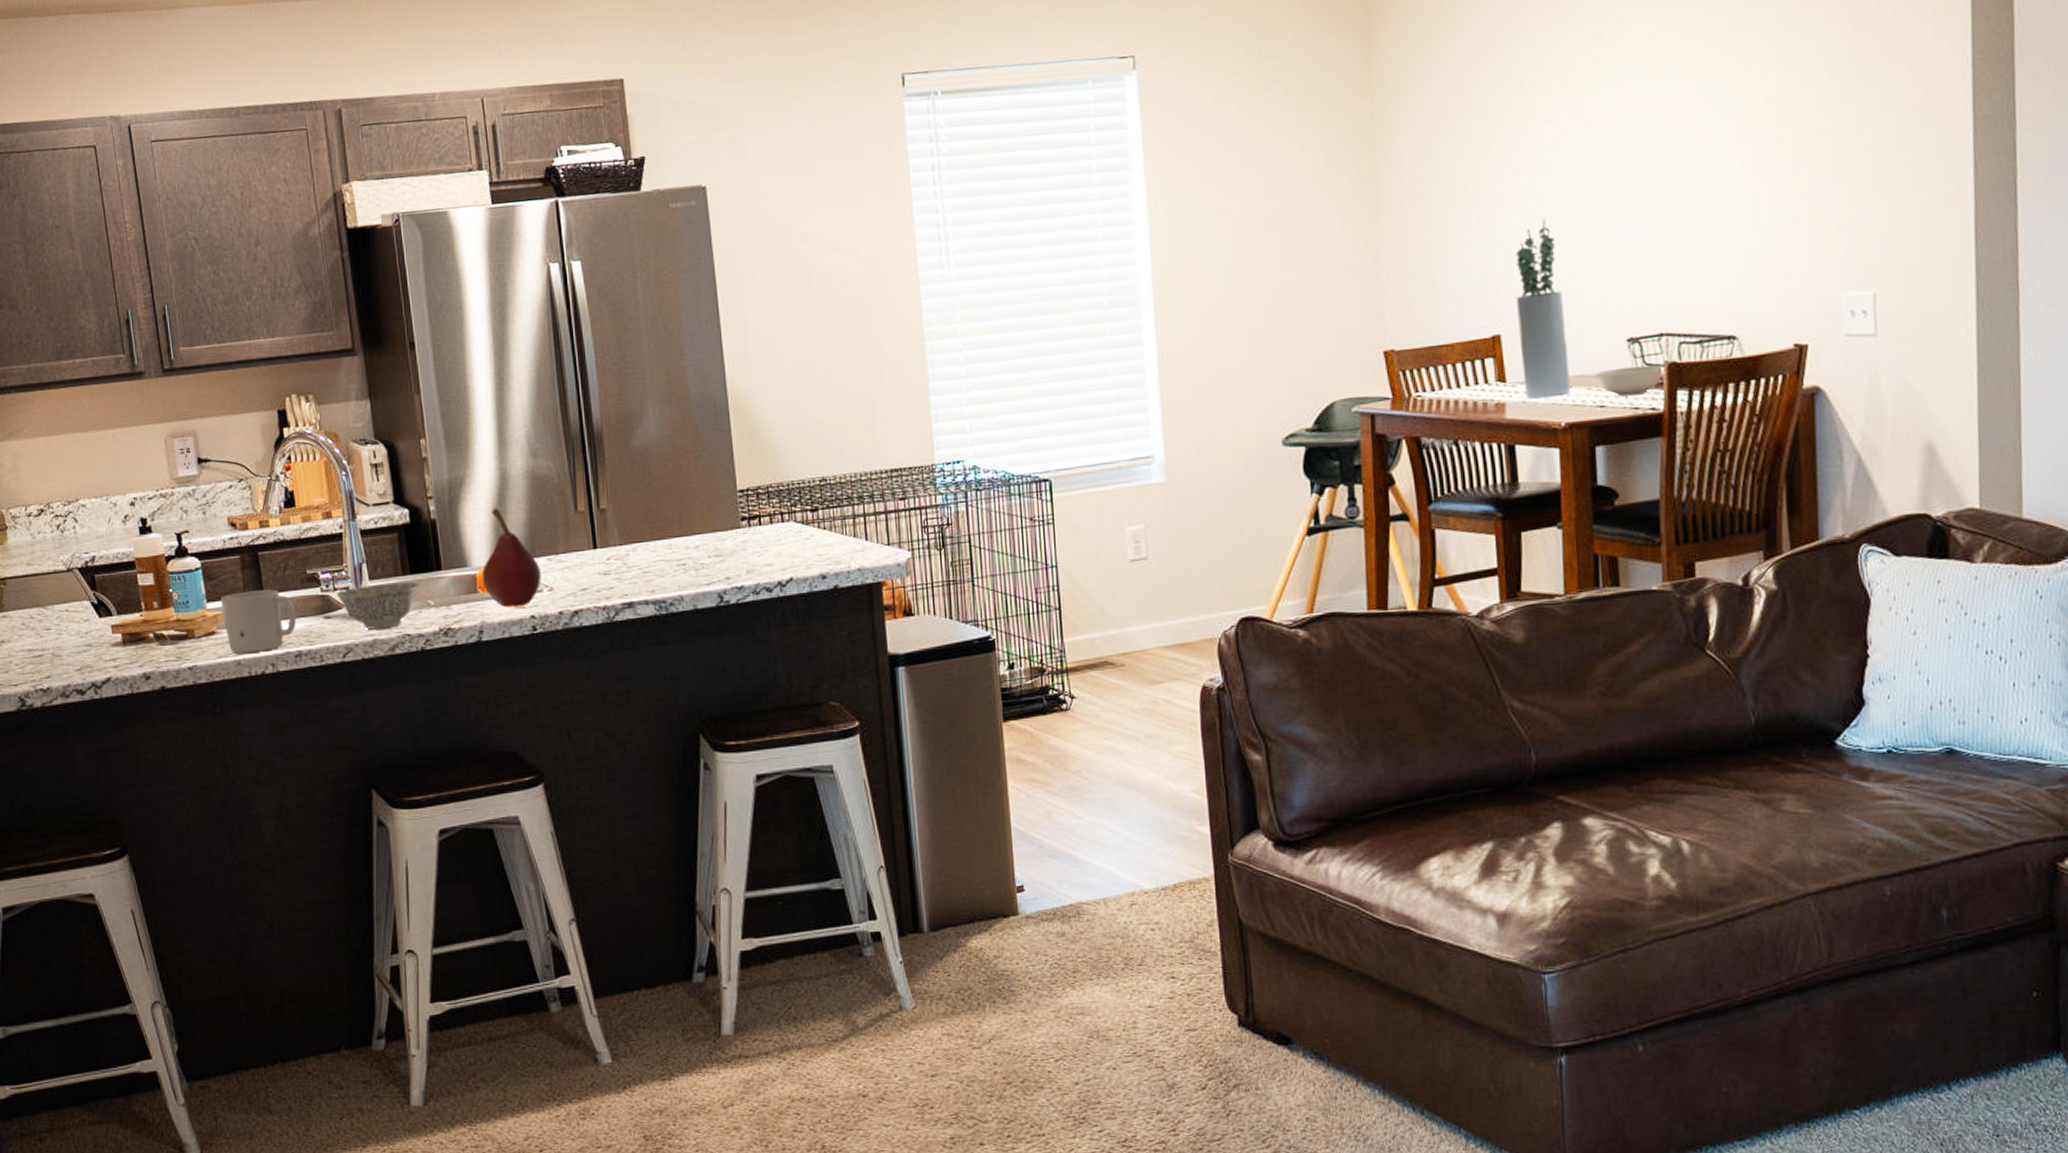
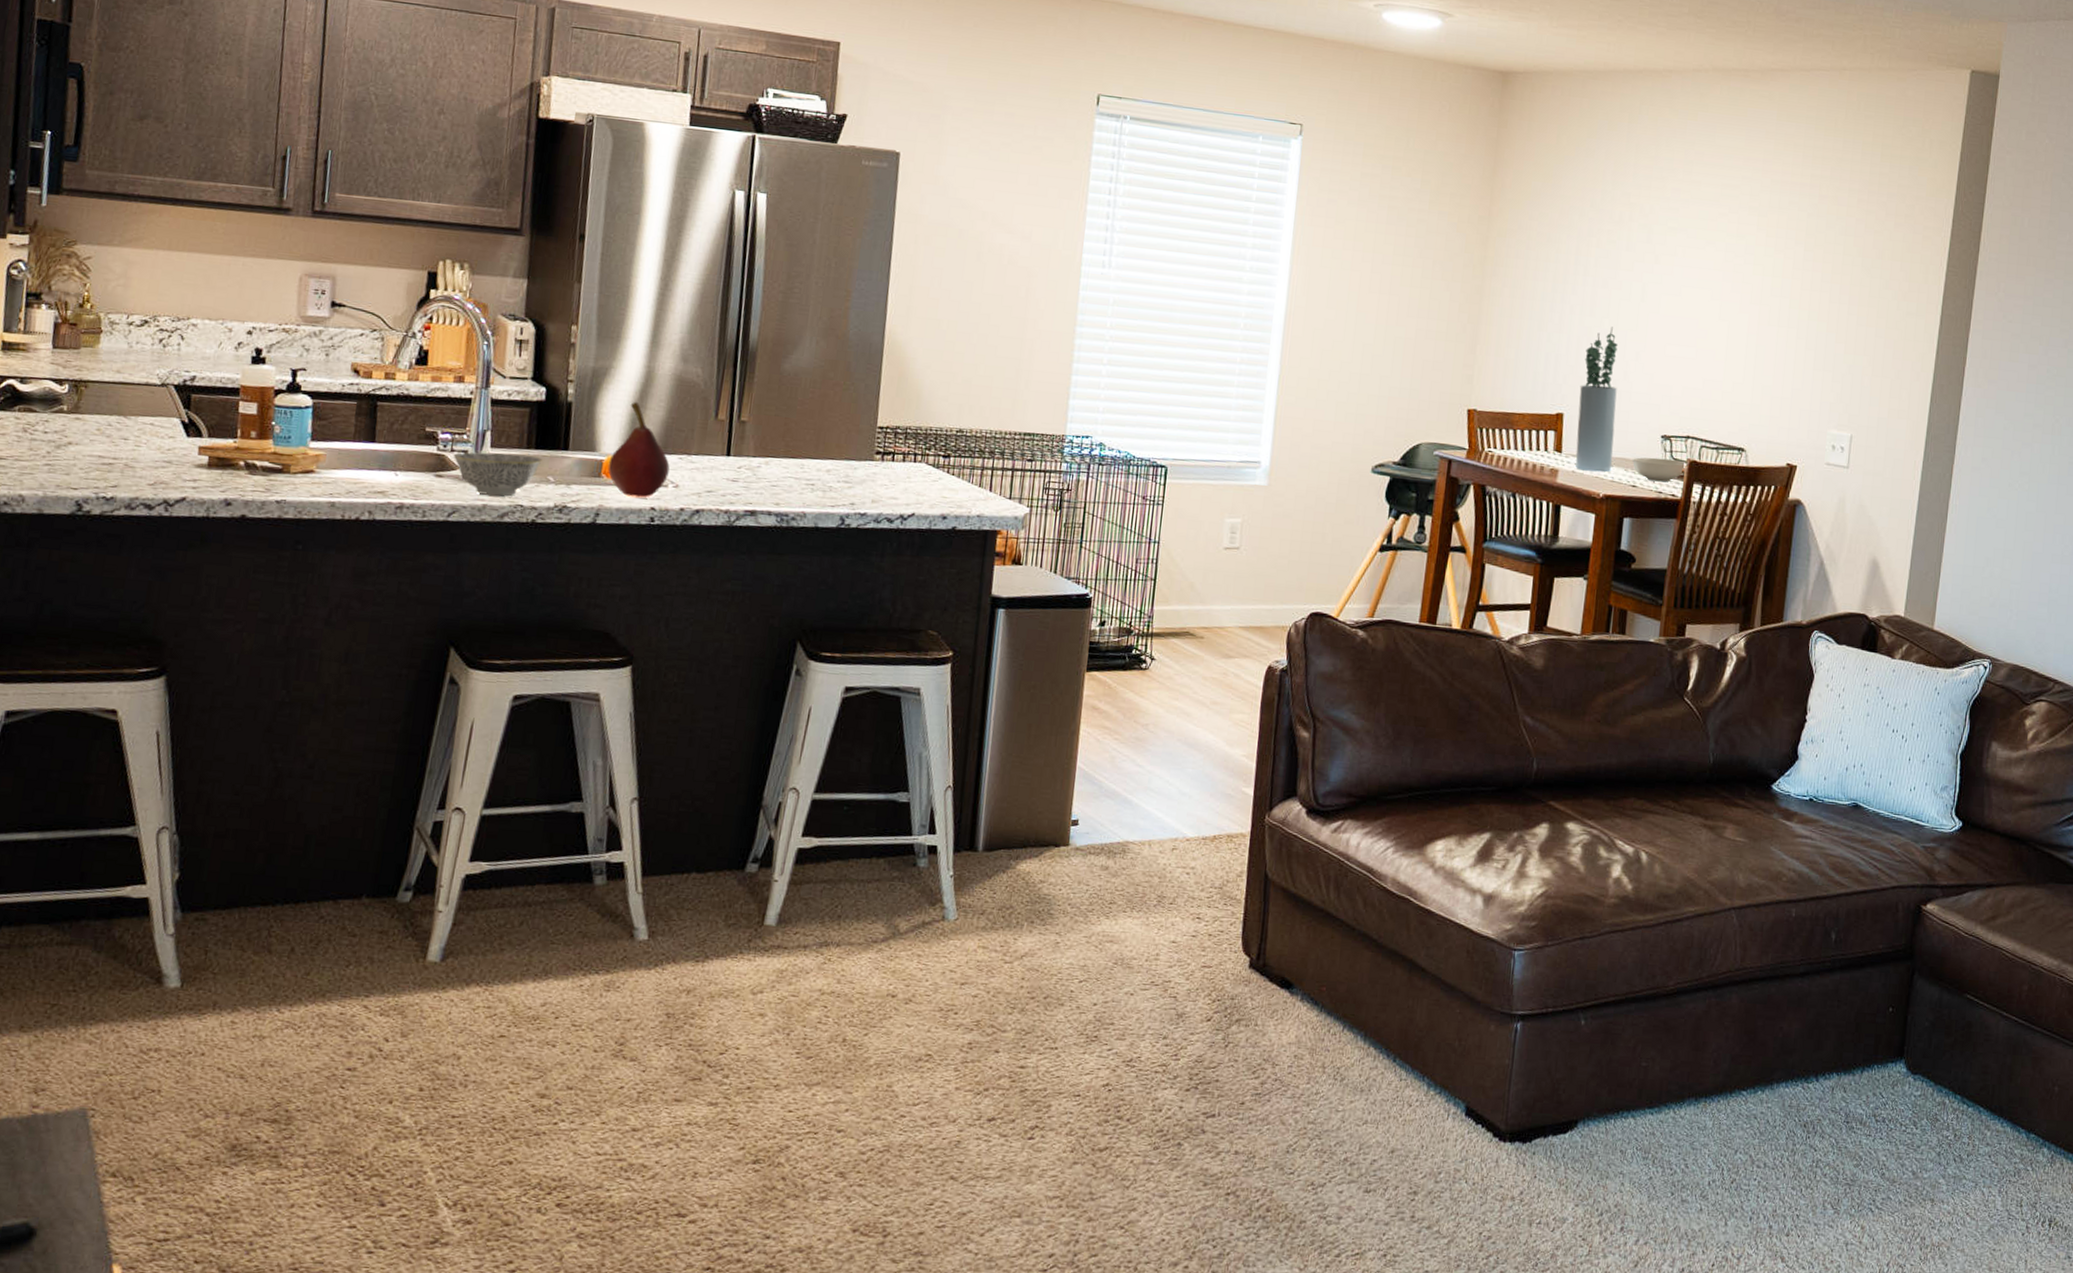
mug: present [220,589,296,653] -> none [325,437,406,498]

